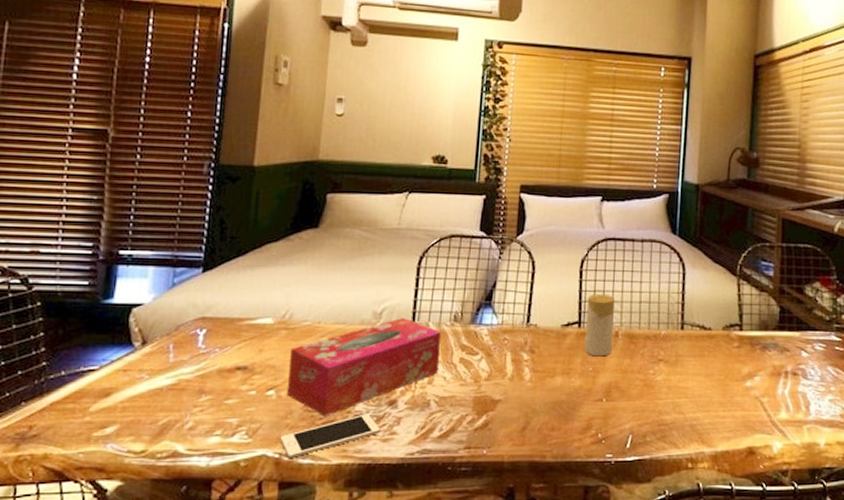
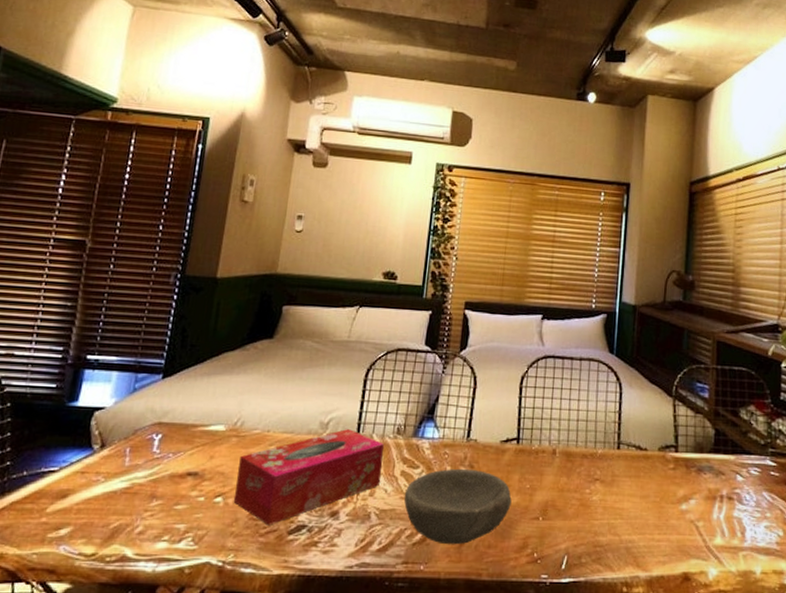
cell phone: present [280,414,380,459] -> none [224,524,321,568]
bowl: none [463,353,574,429] -> present [404,468,512,545]
candle: present [584,294,615,357] -> none [522,411,553,474]

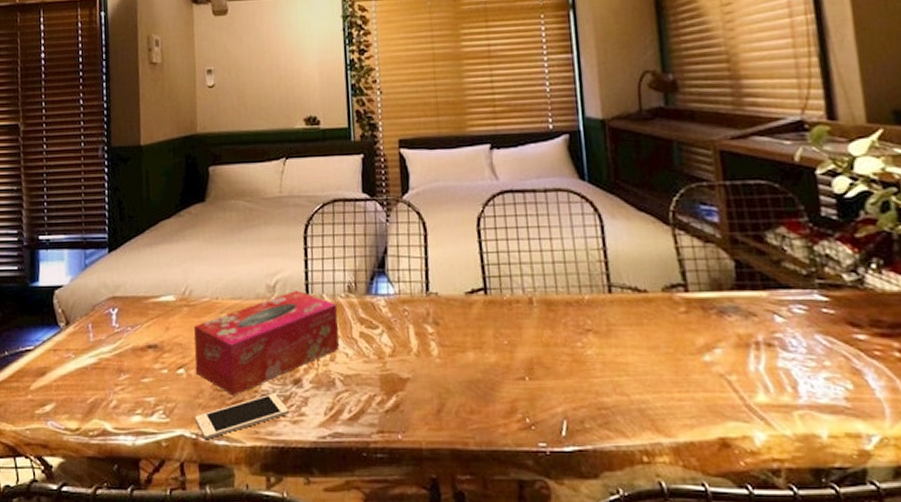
cell phone: none [224,524,321,568] -> present [195,393,289,440]
bowl: present [404,468,512,545] -> none [367,326,490,411]

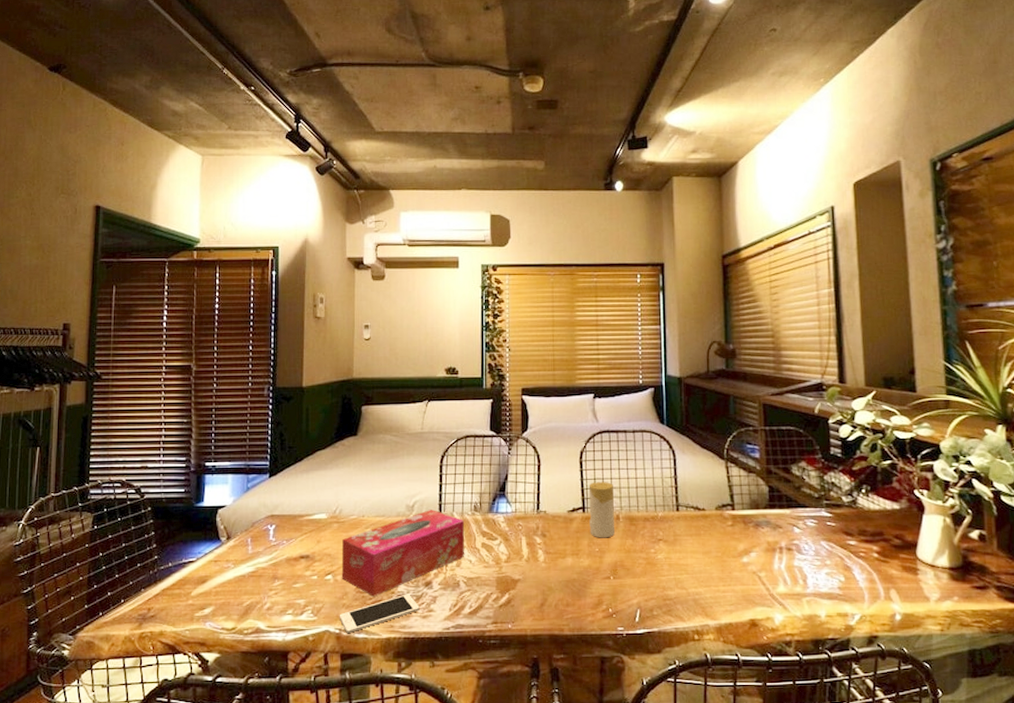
candle: none [490,256,527,328] -> present [589,482,614,538]

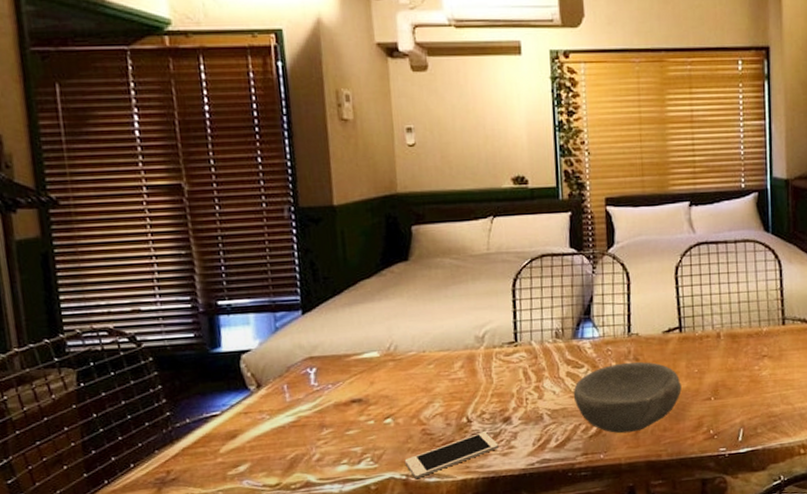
tissue box: present [341,510,465,597] -> none [401,339,547,438]
bowl: none [487,537,584,605] -> present [573,361,682,434]
candle: present [589,482,614,538] -> none [686,298,715,359]

